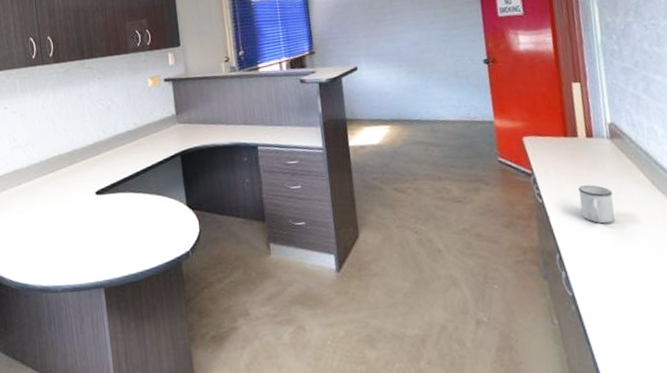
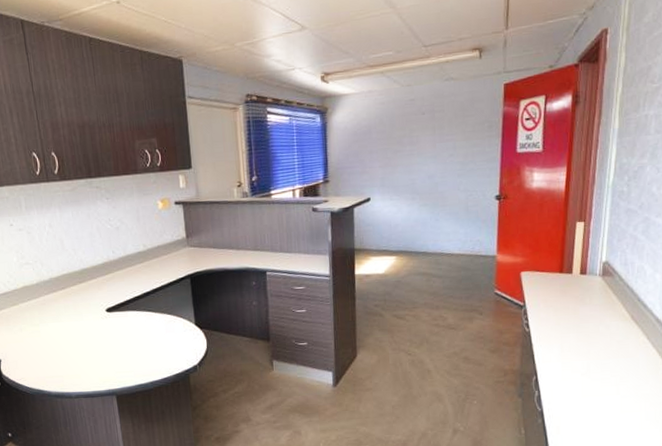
mug: present [578,185,615,224] -> none [562,317,593,352]

